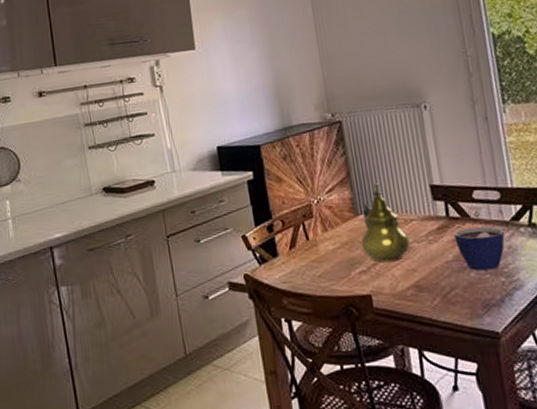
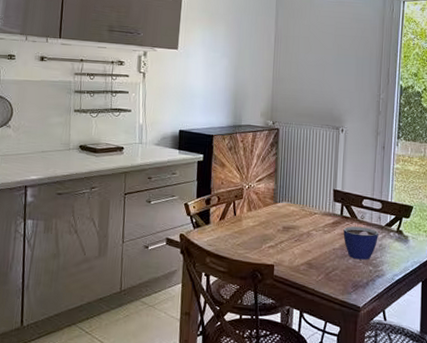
teapot: present [360,183,410,263] -> none [274,181,311,243]

